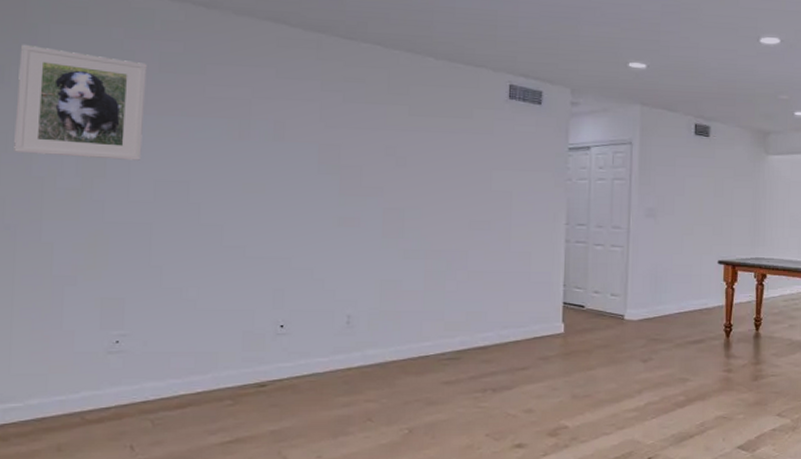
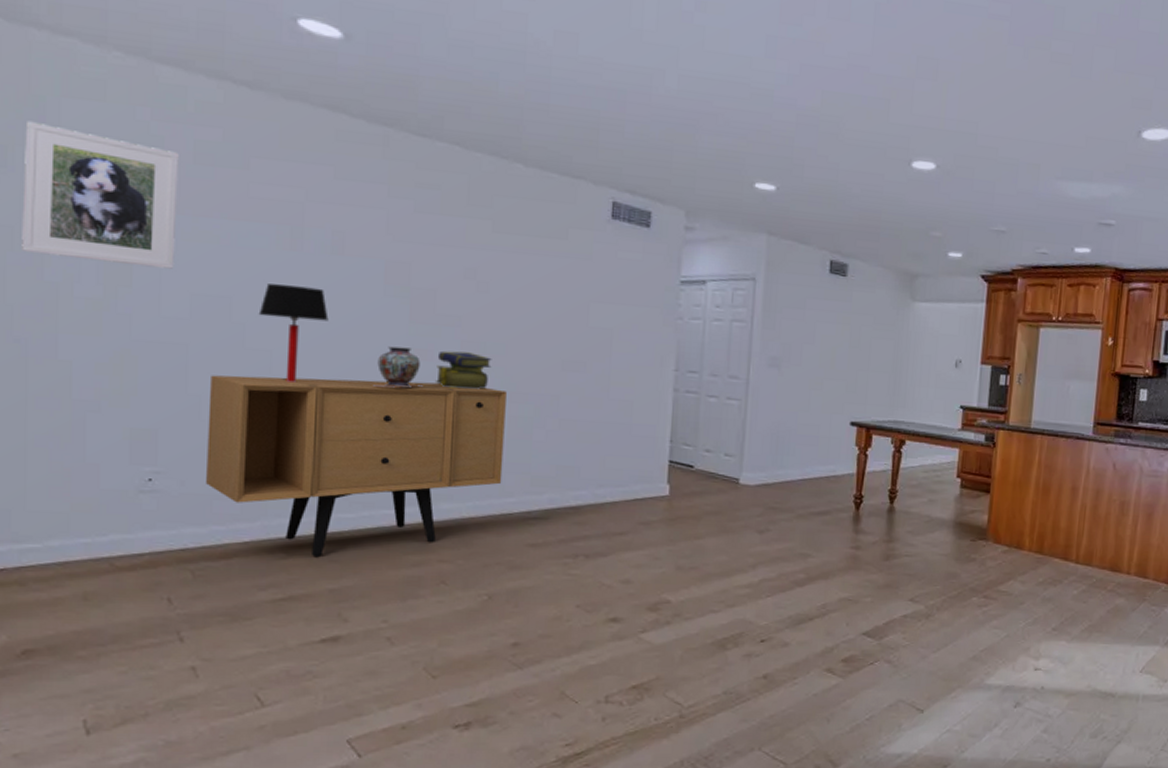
sideboard: none [165,245,422,403] -> present [206,375,507,558]
table lamp: none [211,169,271,251] -> present [258,284,329,382]
decorative vase: none [309,216,351,252] -> present [373,346,423,389]
stack of books: none [361,217,410,250] -> present [434,350,492,390]

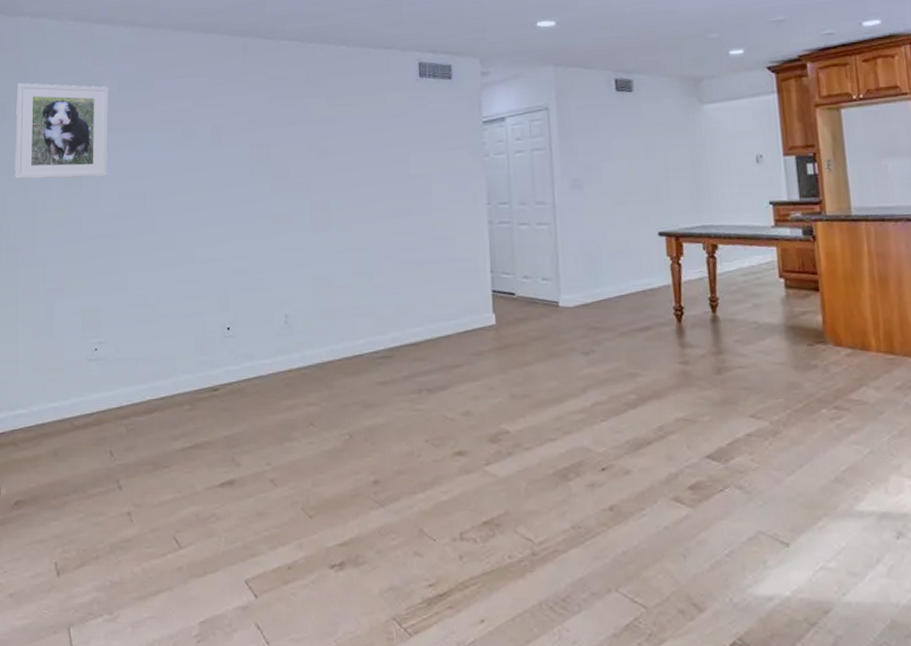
sideboard: present [206,375,507,558] -> none [133,241,352,408]
table lamp: present [258,284,329,382] -> none [164,175,212,256]
decorative vase: present [373,346,423,389] -> none [247,215,284,251]
stack of books: present [434,350,492,390] -> none [292,212,336,246]

